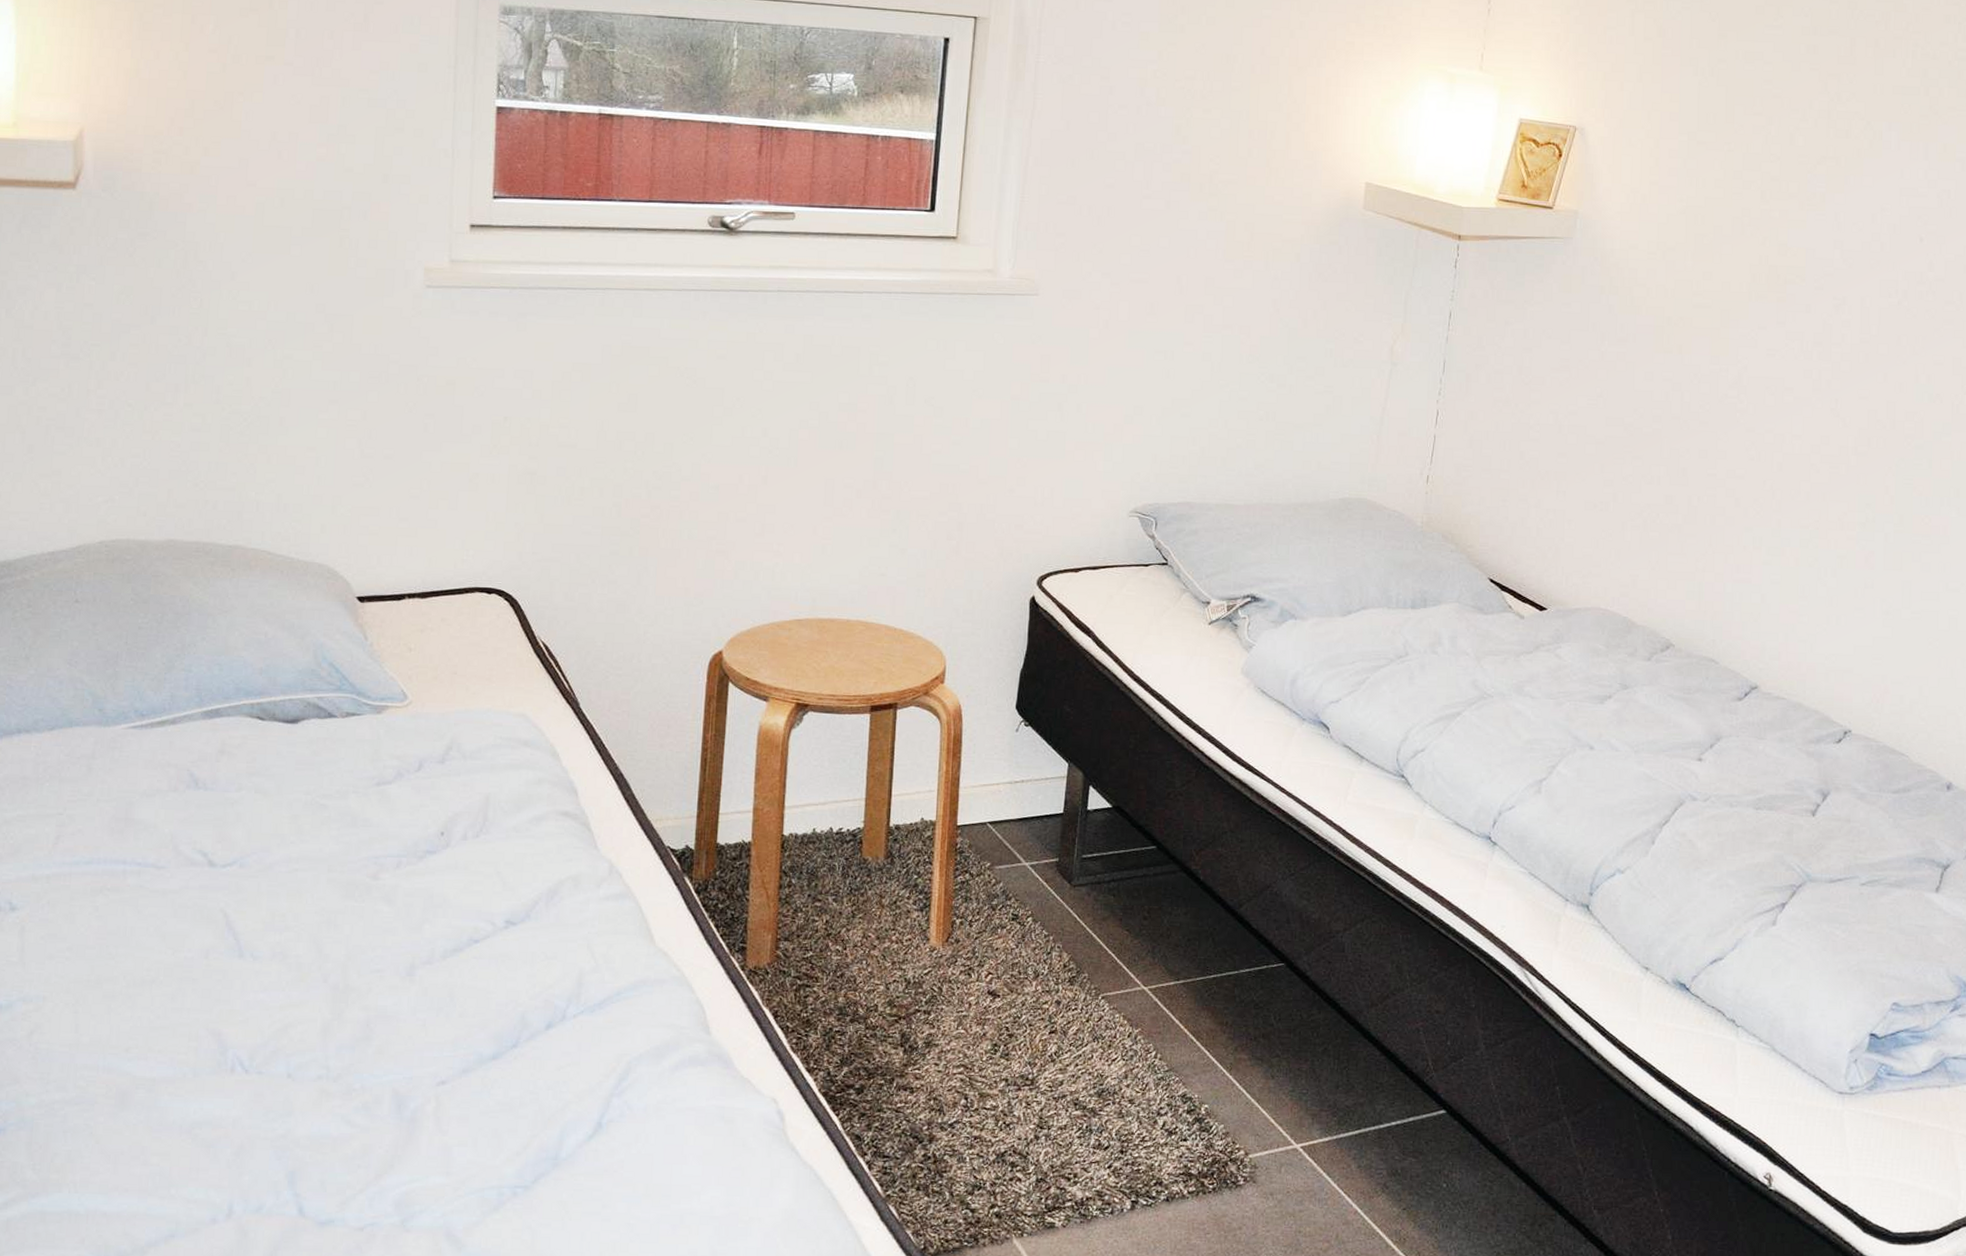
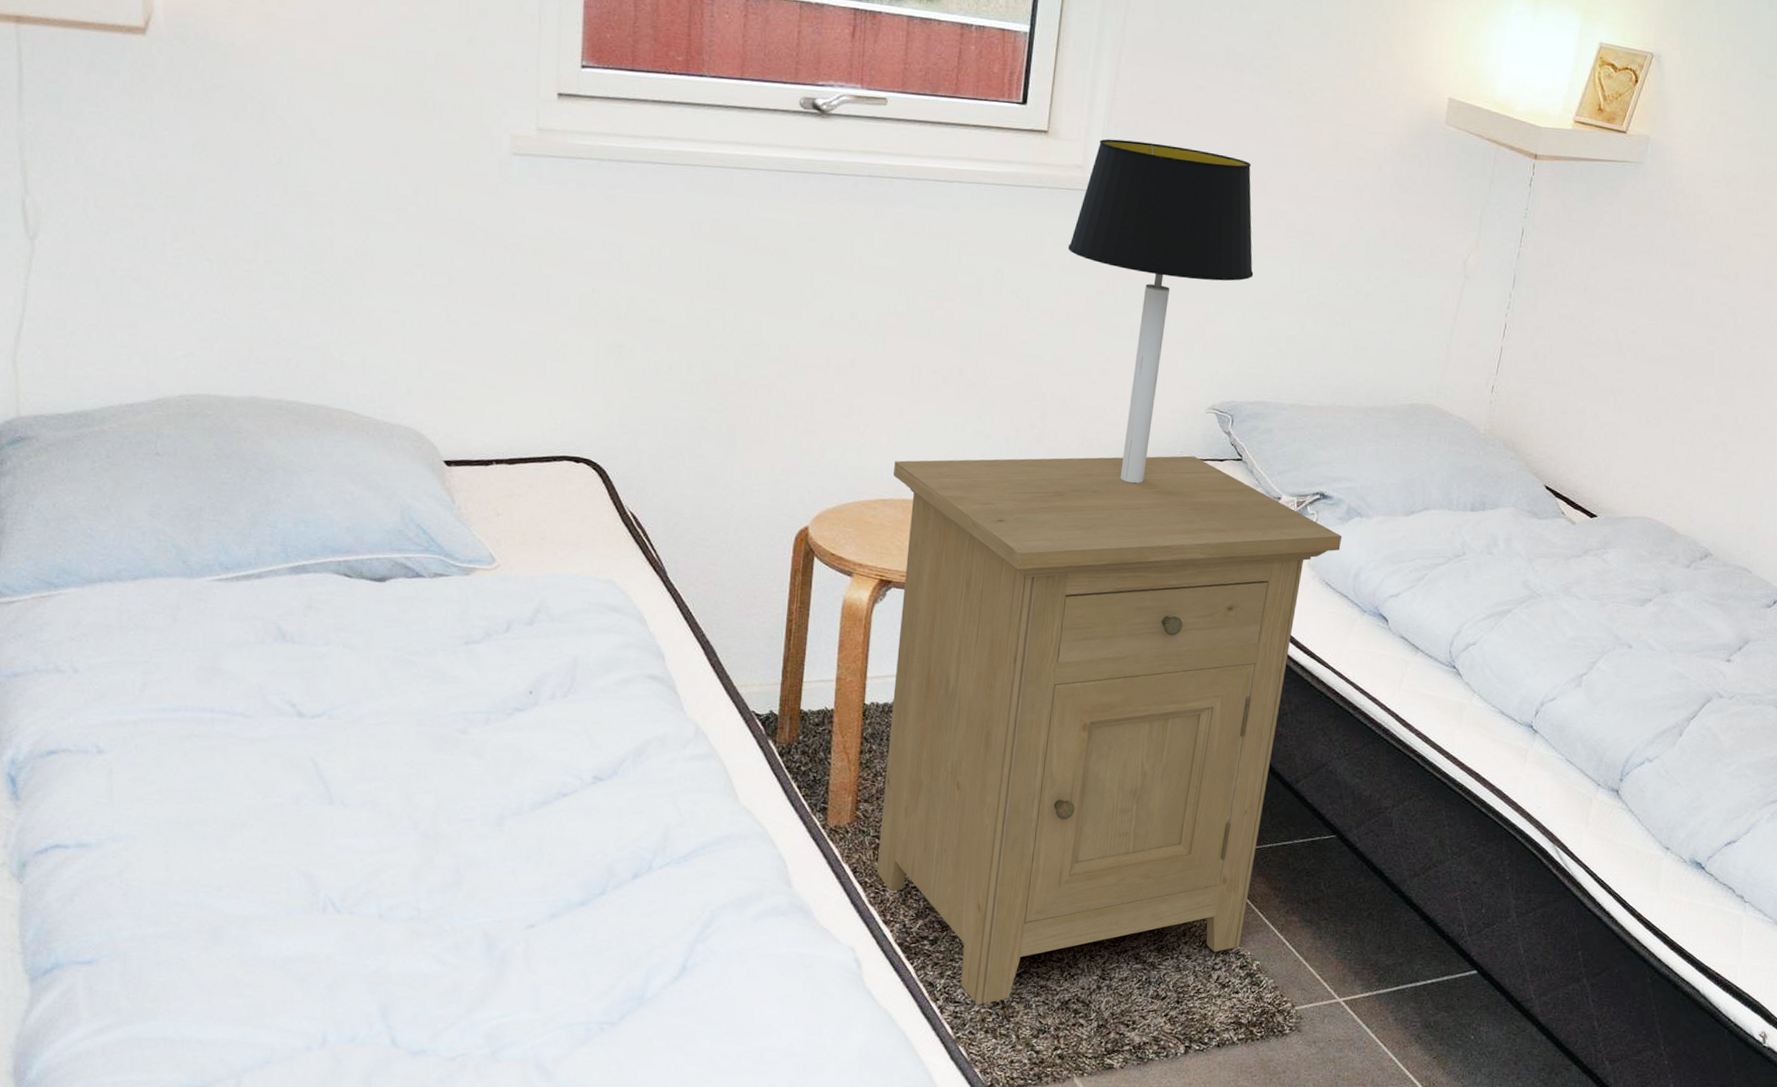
nightstand: none [798,562,1277,1159] -> present [876,455,1343,1005]
table lamp: none [980,241,1172,593] -> present [1068,138,1254,484]

